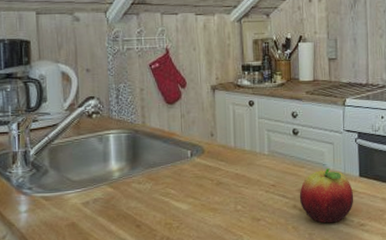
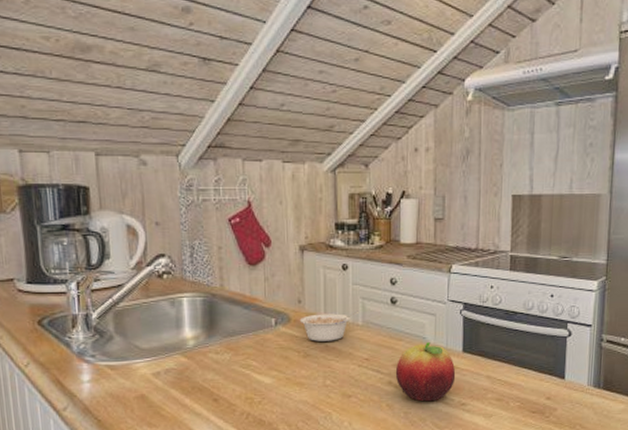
legume: none [212,142,266,170] -> present [299,311,360,341]

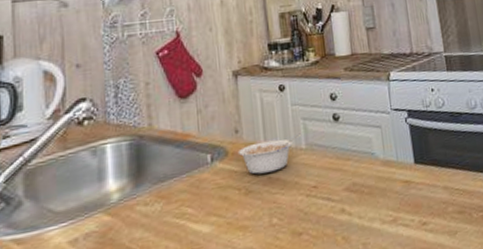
fruit: present [395,342,456,402] -> none [347,158,412,227]

